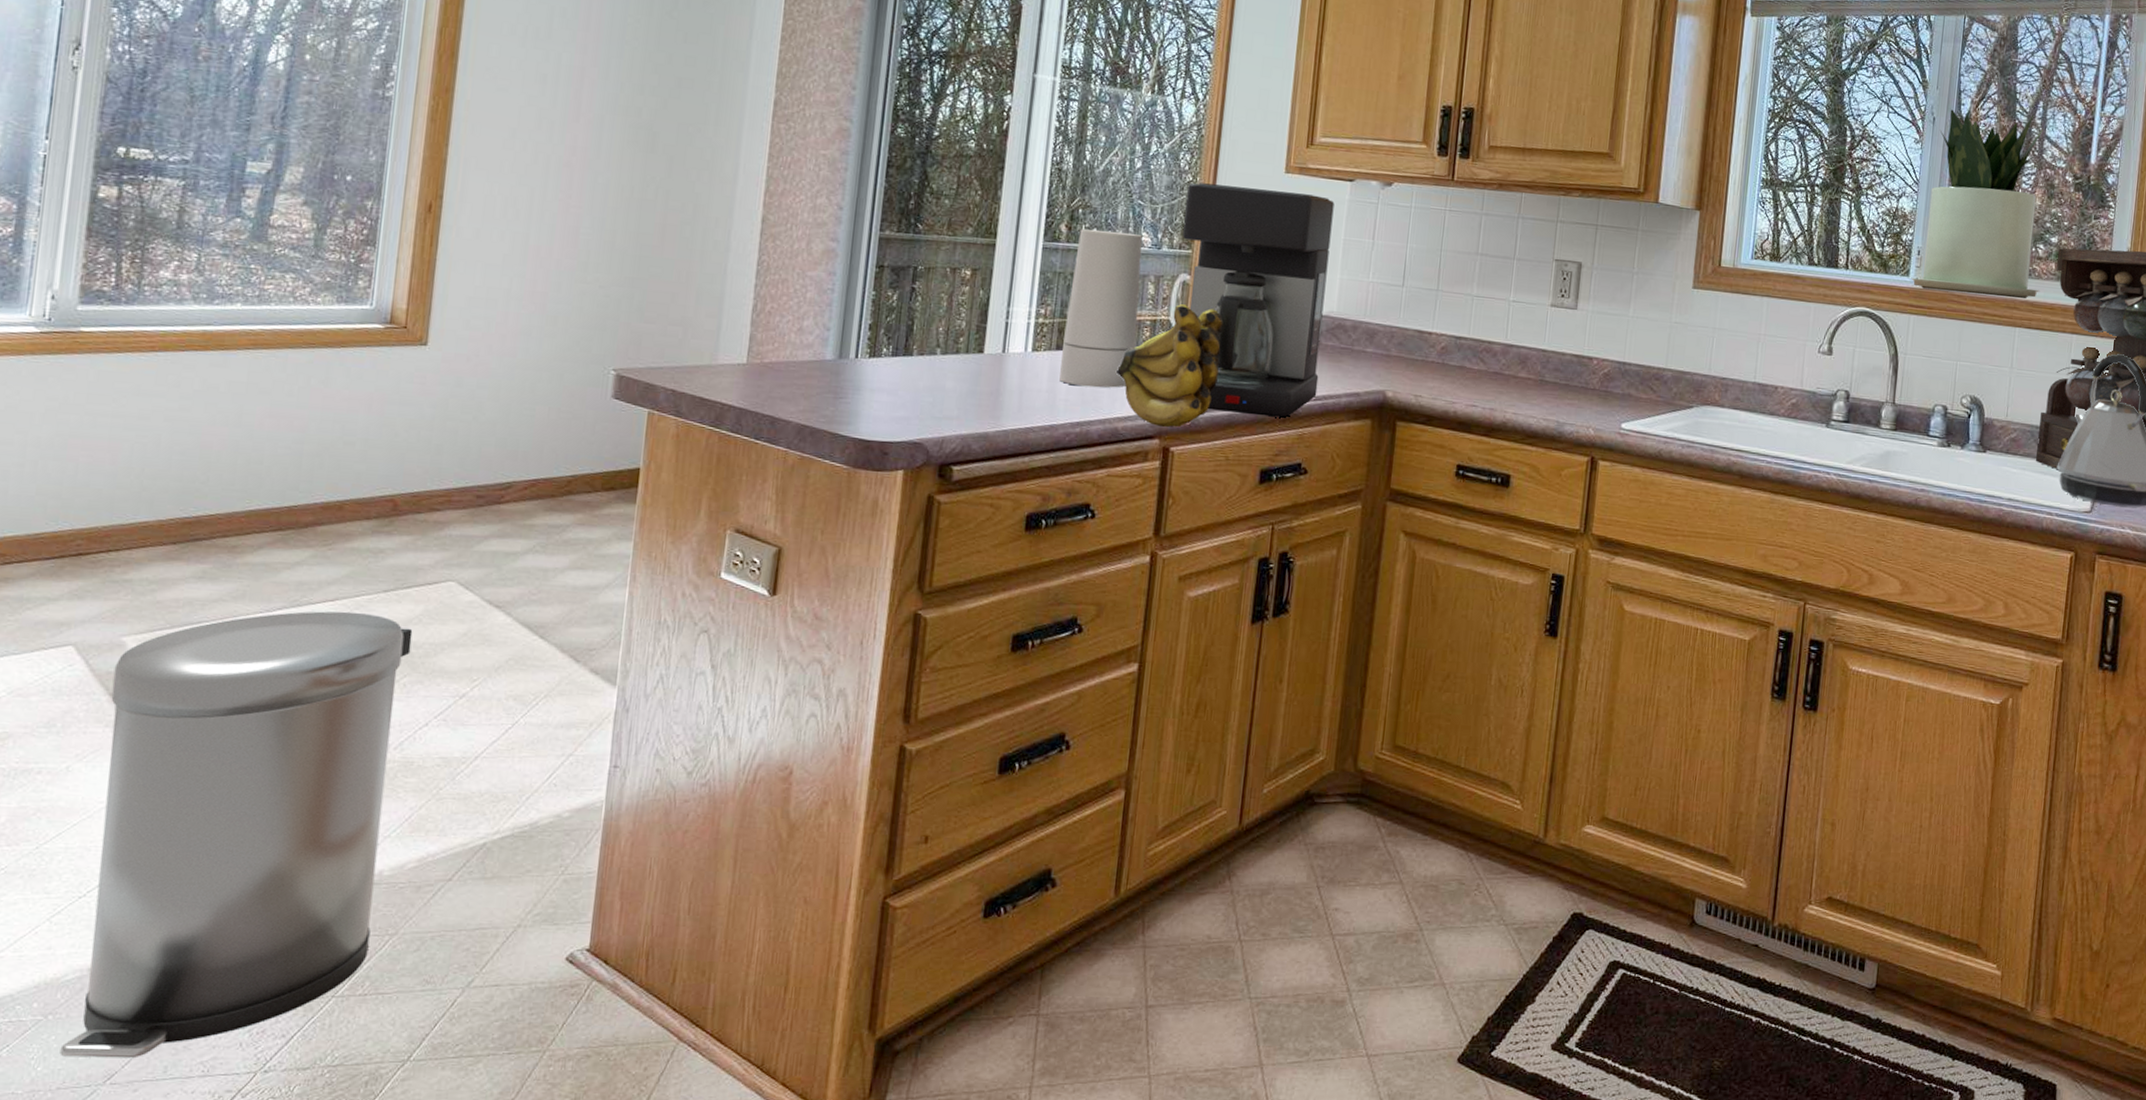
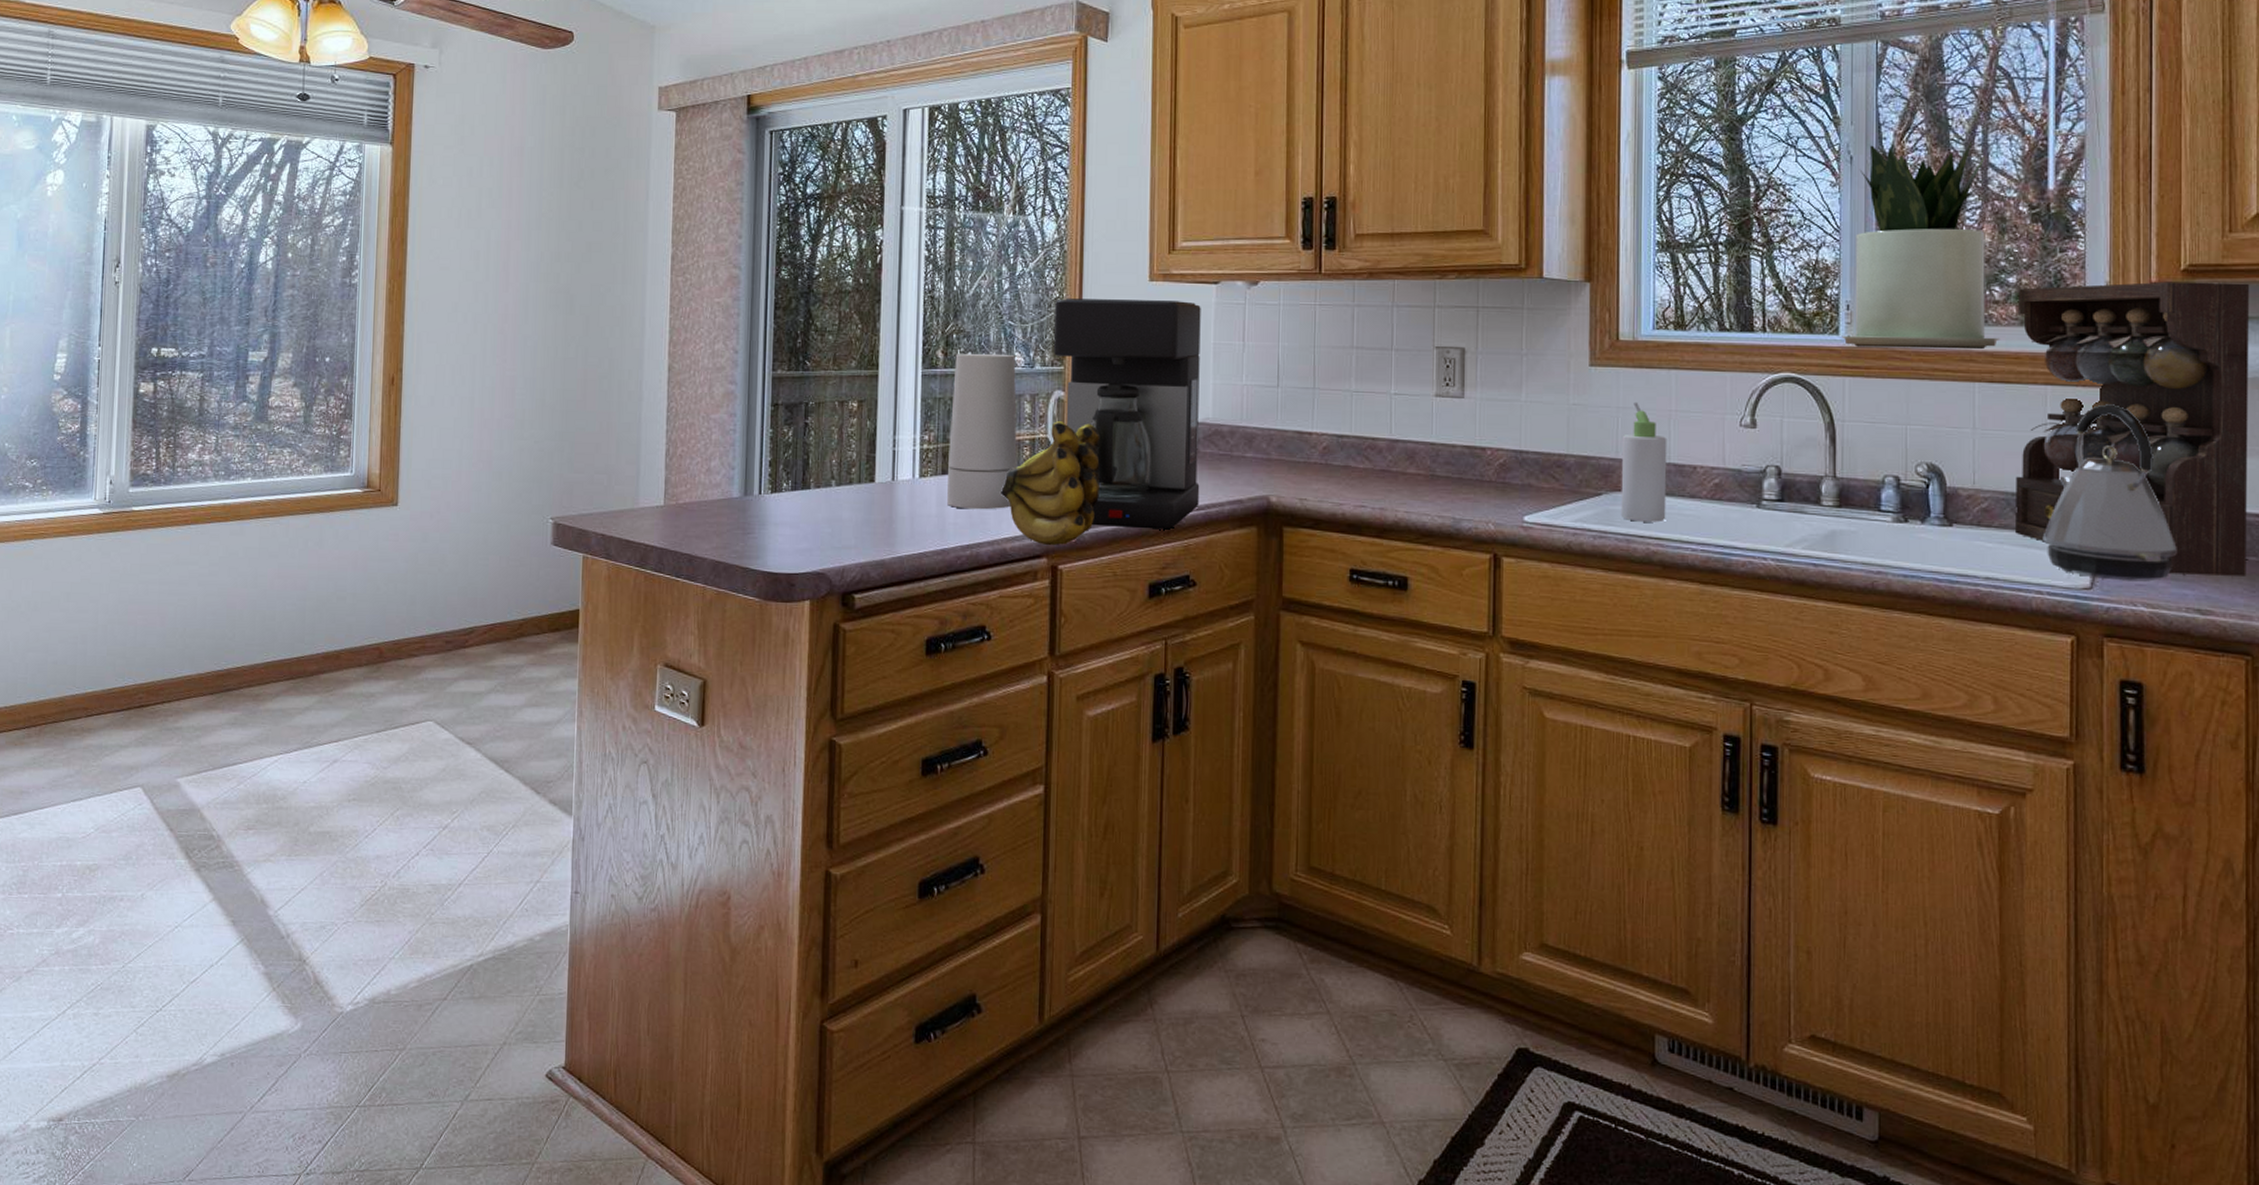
pedal bin: present [59,611,413,1059] -> none [149,751,402,1158]
bottle: none [1708,324,1755,436] -> present [1620,401,1667,523]

